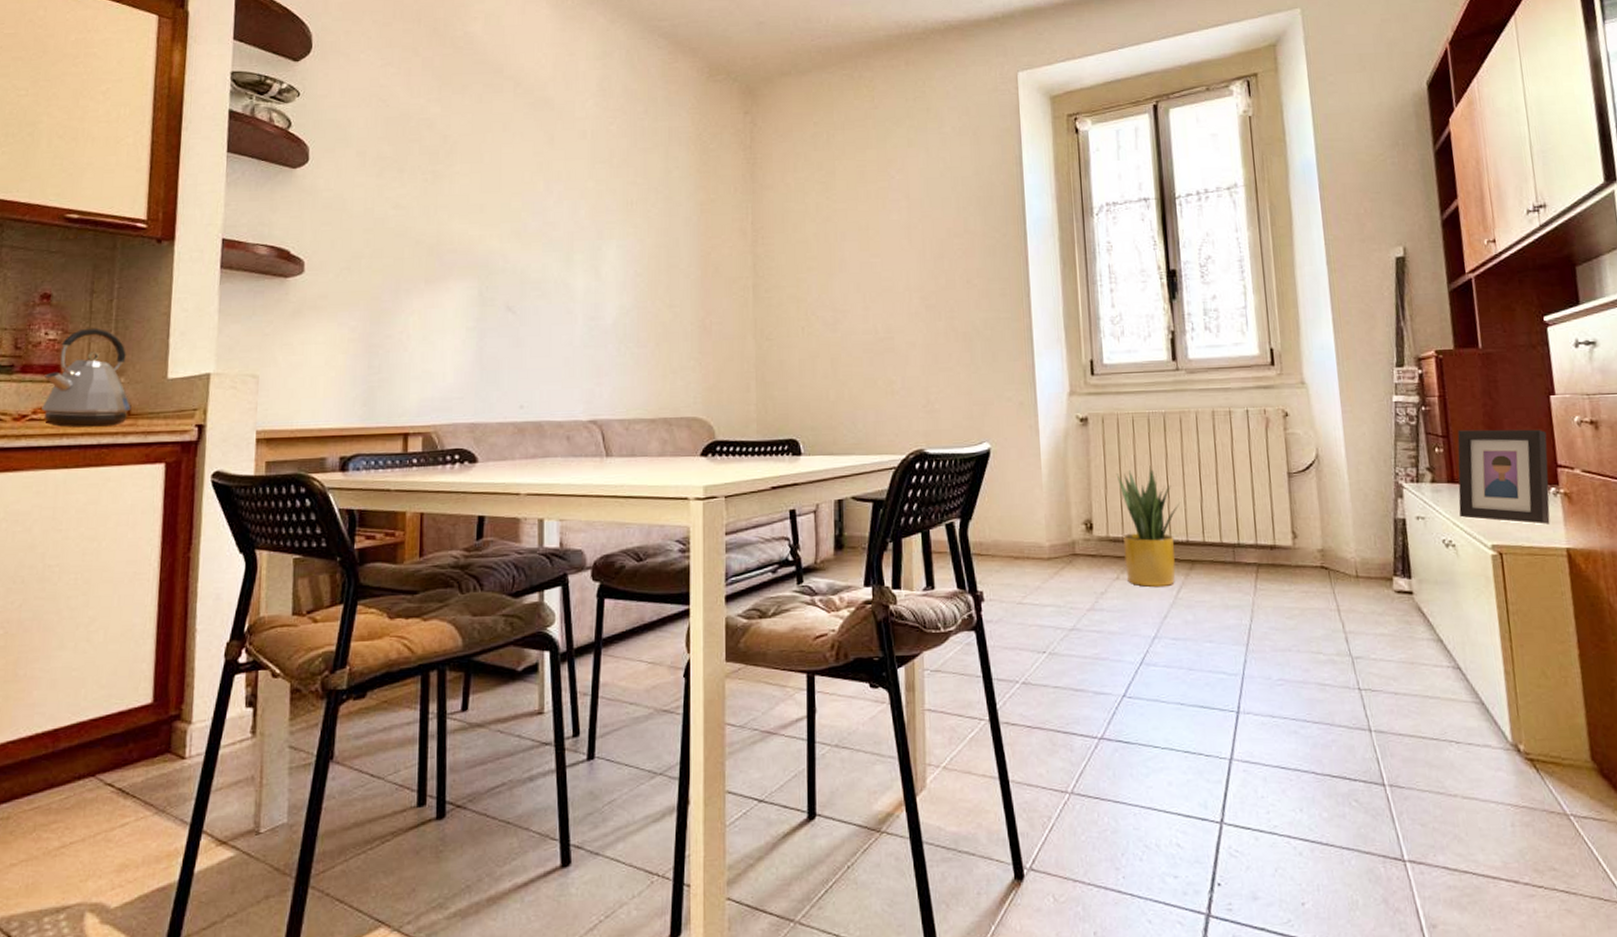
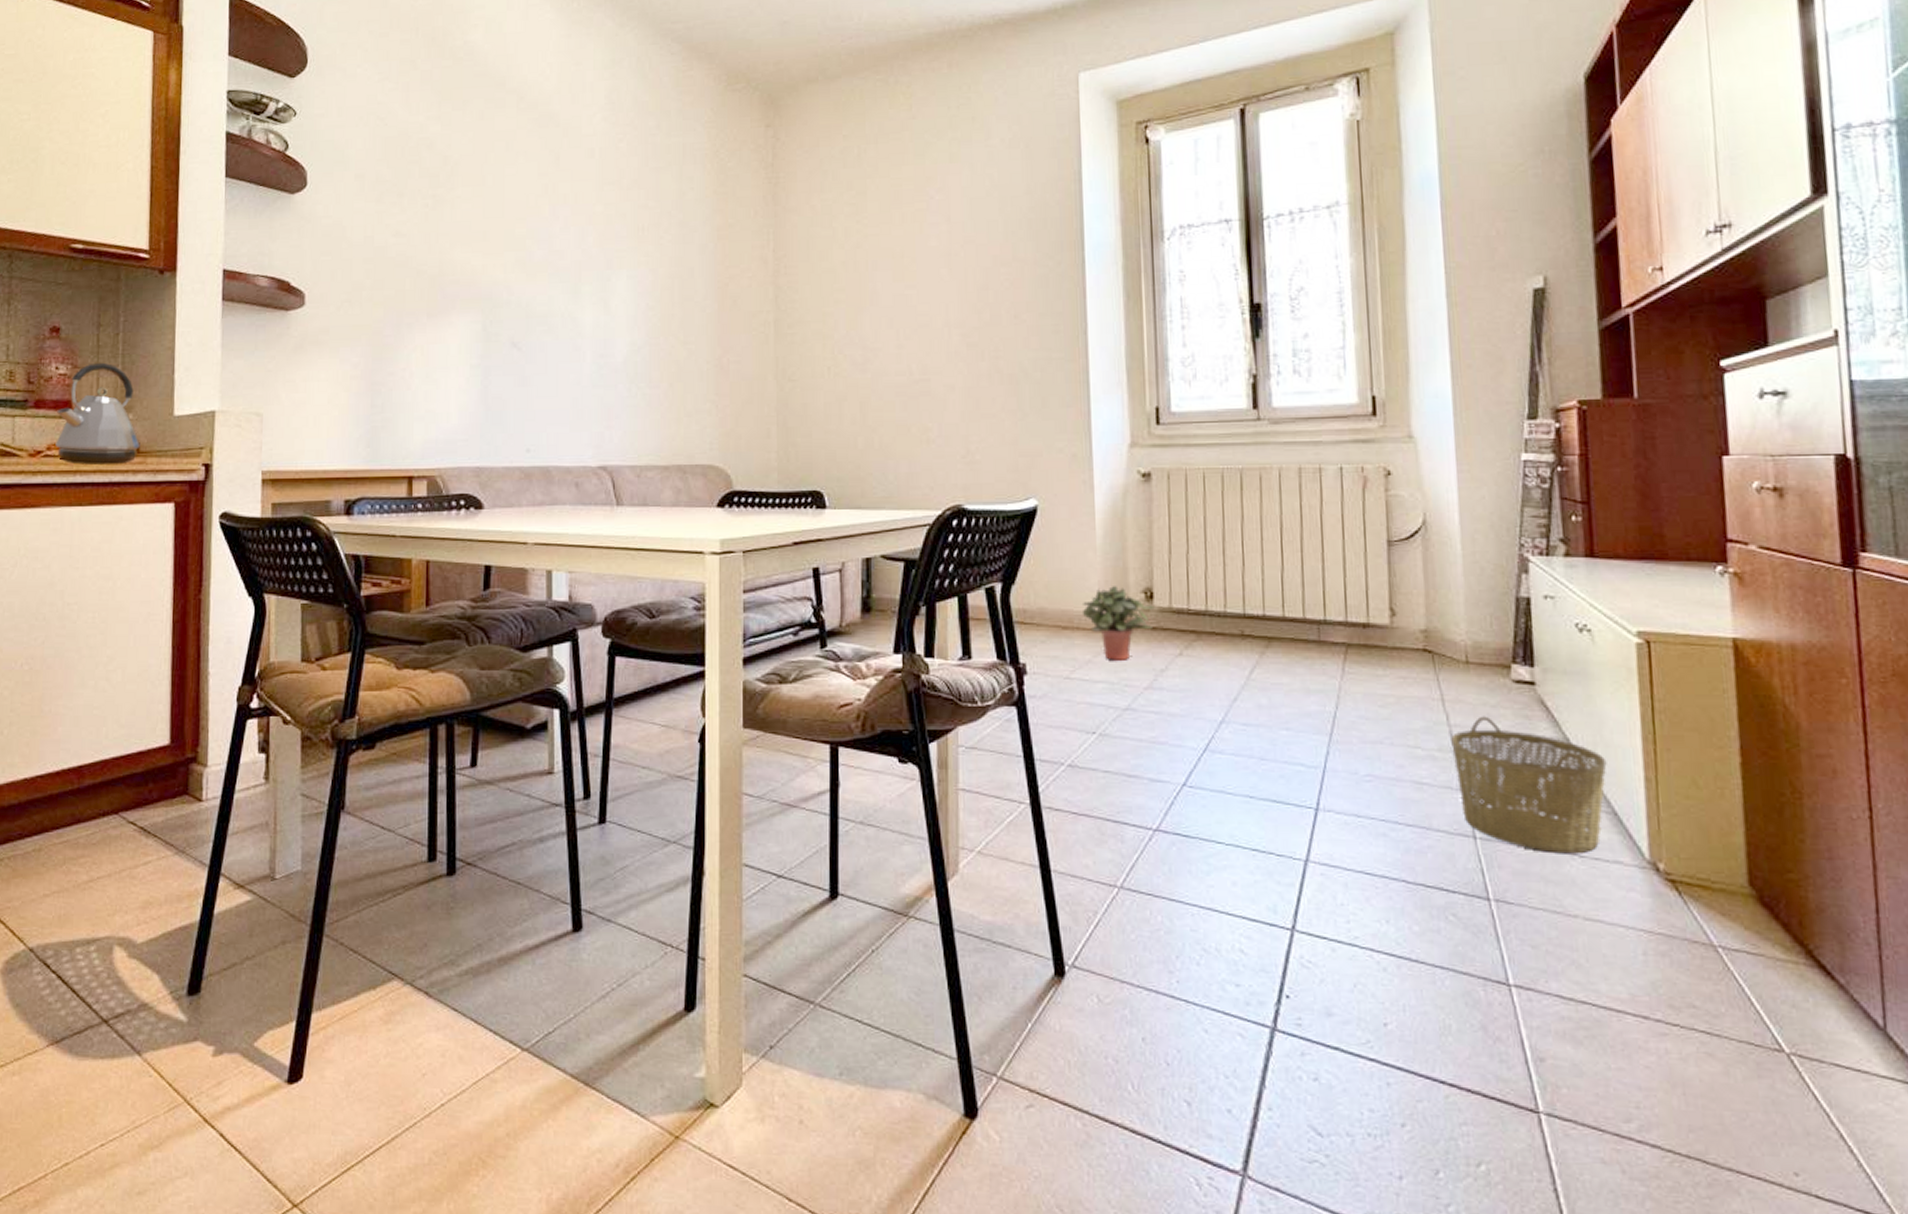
potted plant: none [1031,519,1094,586] -> present [1082,586,1155,660]
planter: present [1116,465,1181,587] -> none [1182,528,1258,665]
basket: none [1346,623,1474,740] -> present [1449,716,1607,853]
picture frame: present [1457,429,1551,525] -> none [1597,495,1716,609]

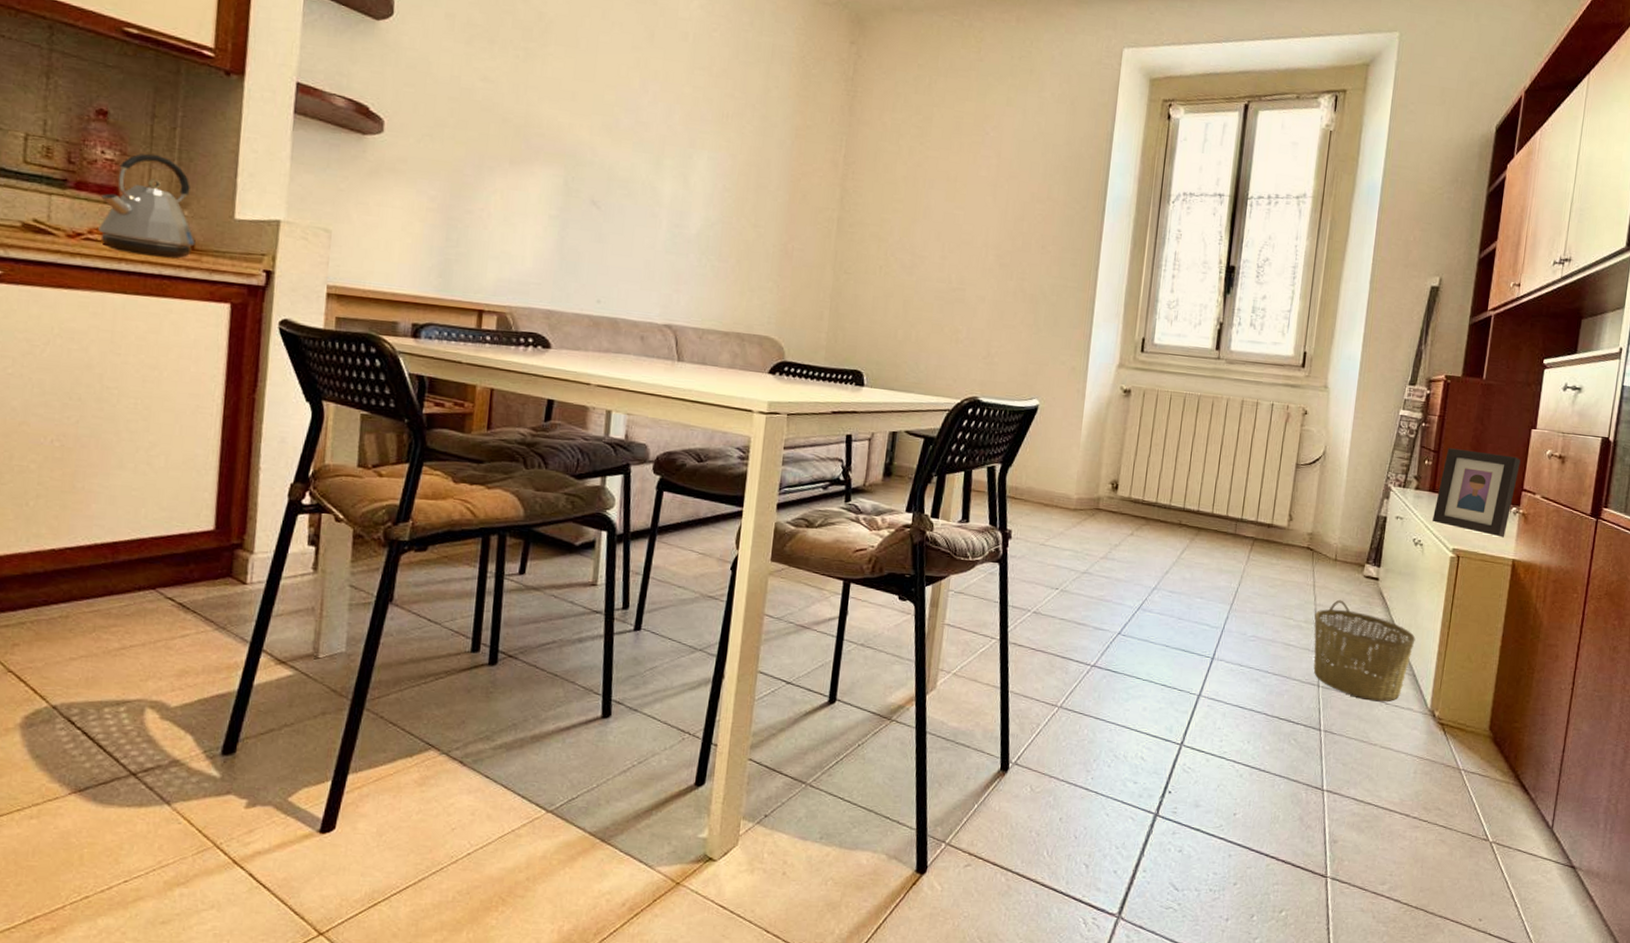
potted plant: present [1082,586,1155,660] -> none [1061,476,1118,535]
picture frame: none [1597,495,1716,609] -> present [1431,448,1521,538]

